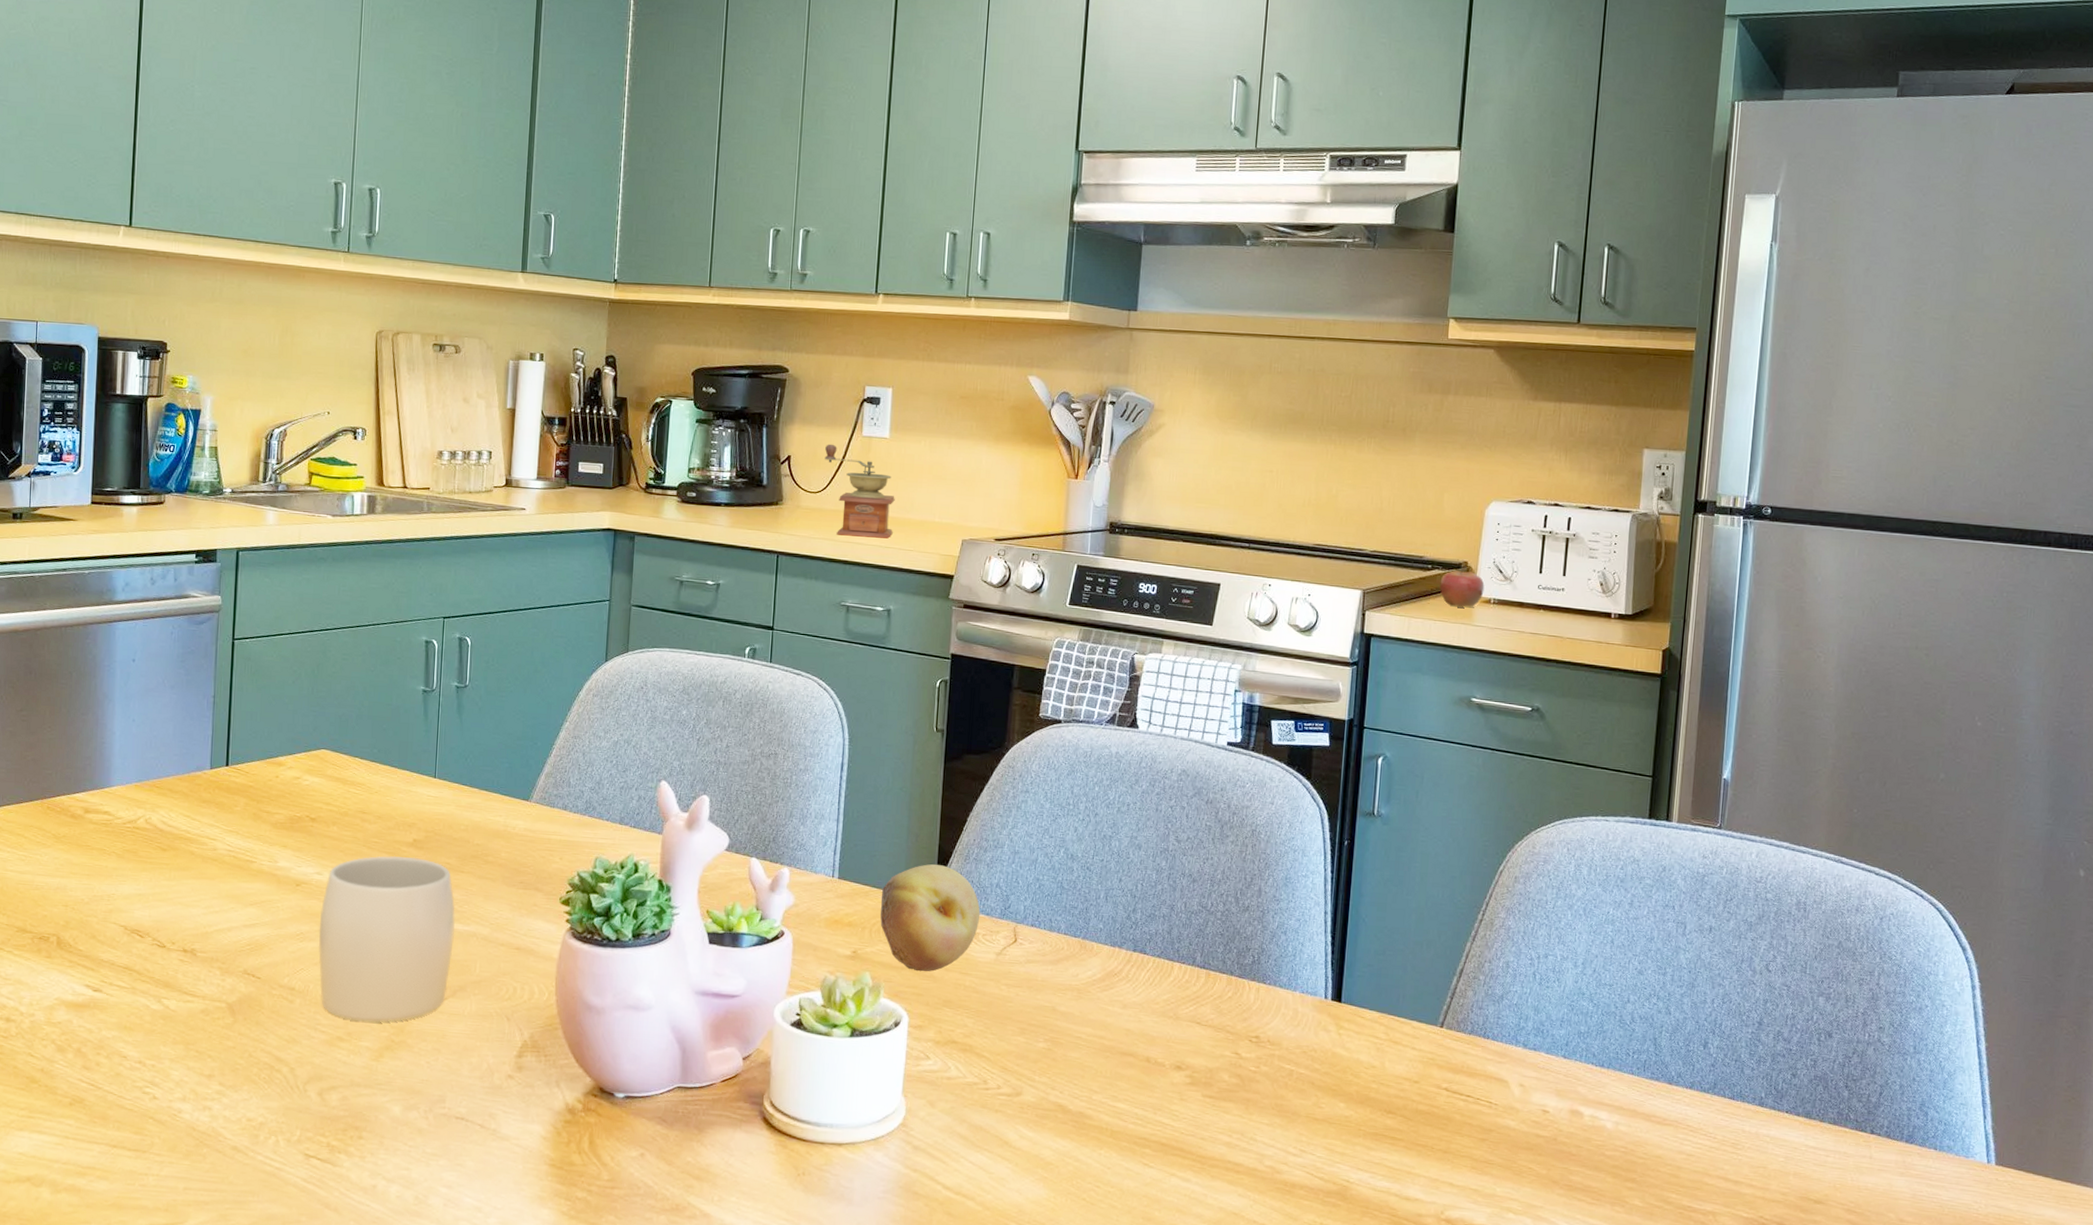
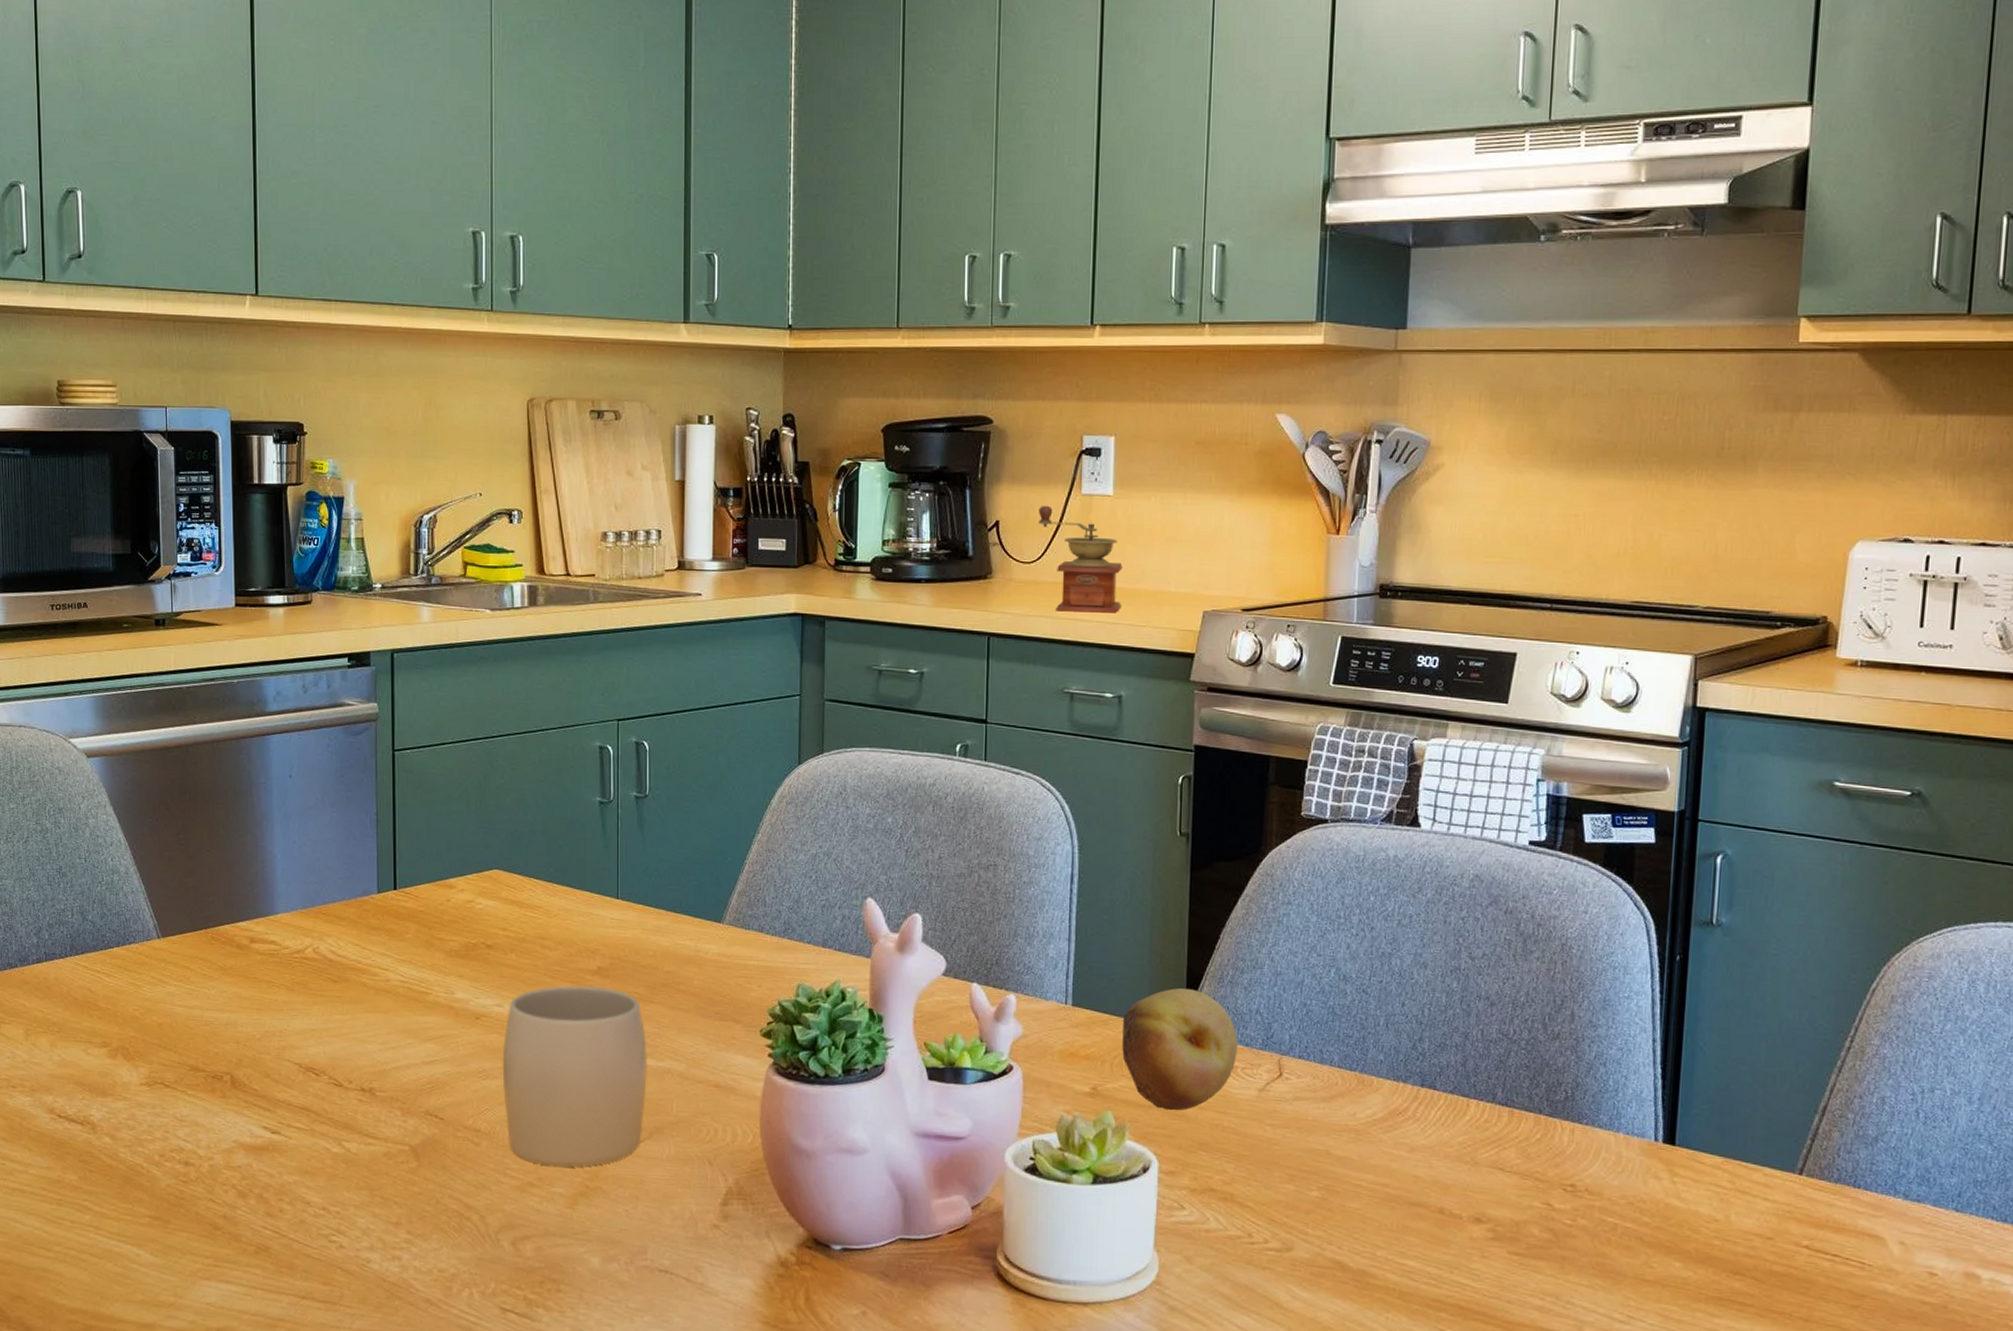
fruit: present [1439,567,1485,608] -> none [1791,622,1849,673]

